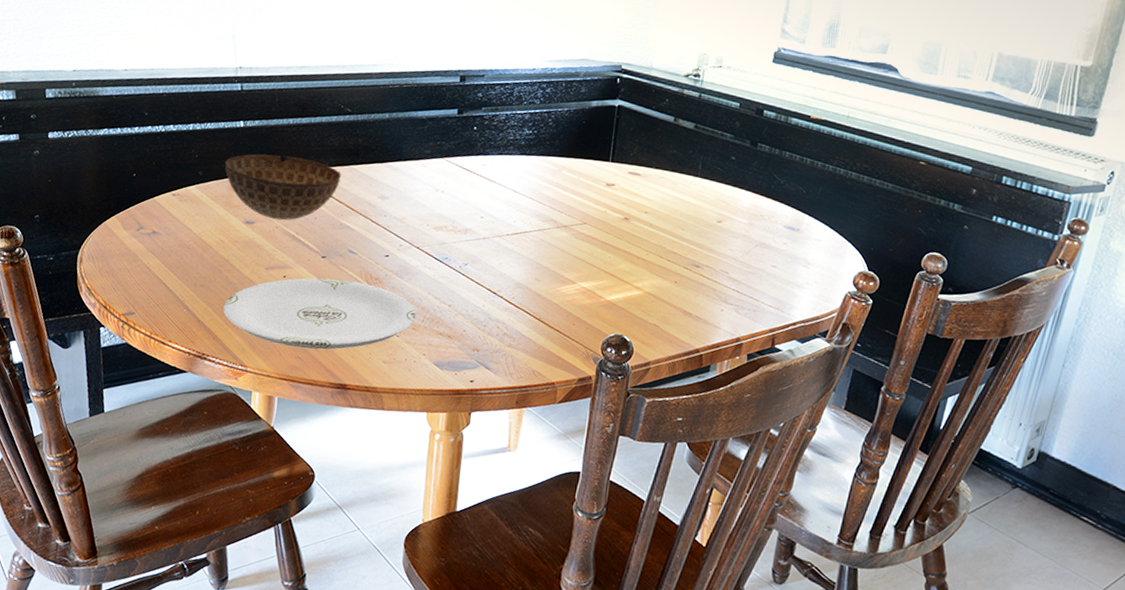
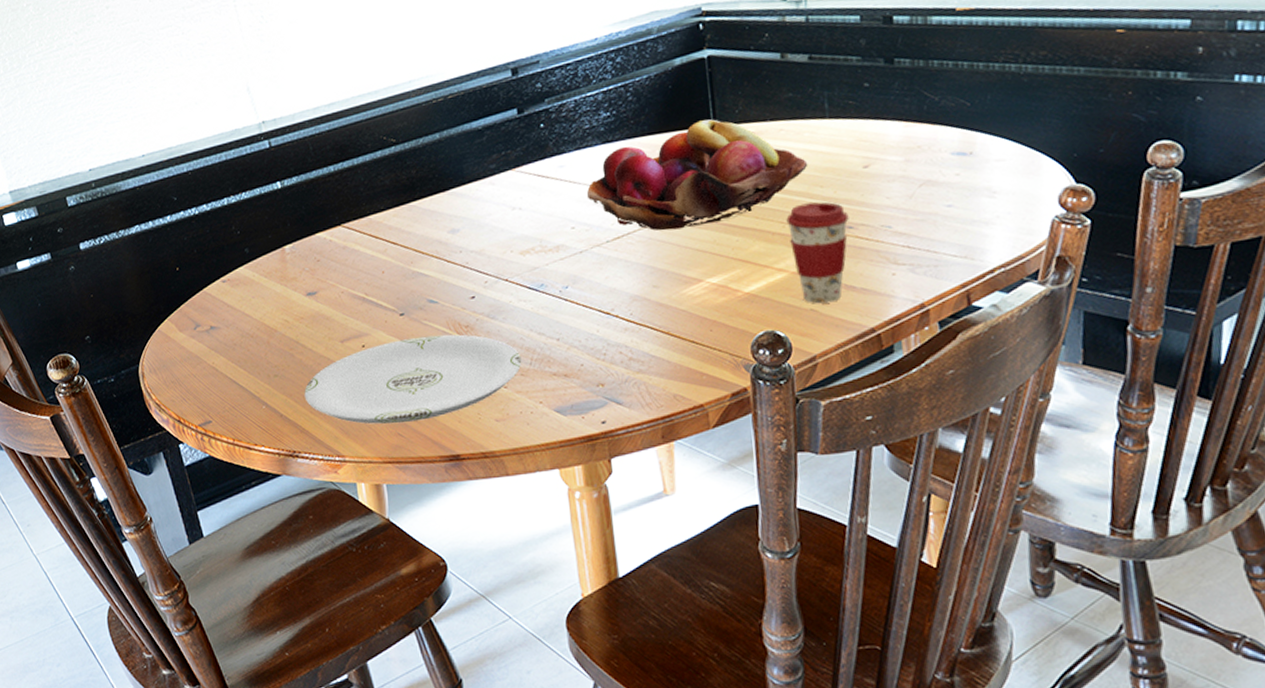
bowl: present [224,154,341,221] -> none [270,207,401,284]
fruit basket: none [499,155,677,239] -> present [587,119,808,231]
coffee cup: none [649,239,699,322] -> present [786,202,849,304]

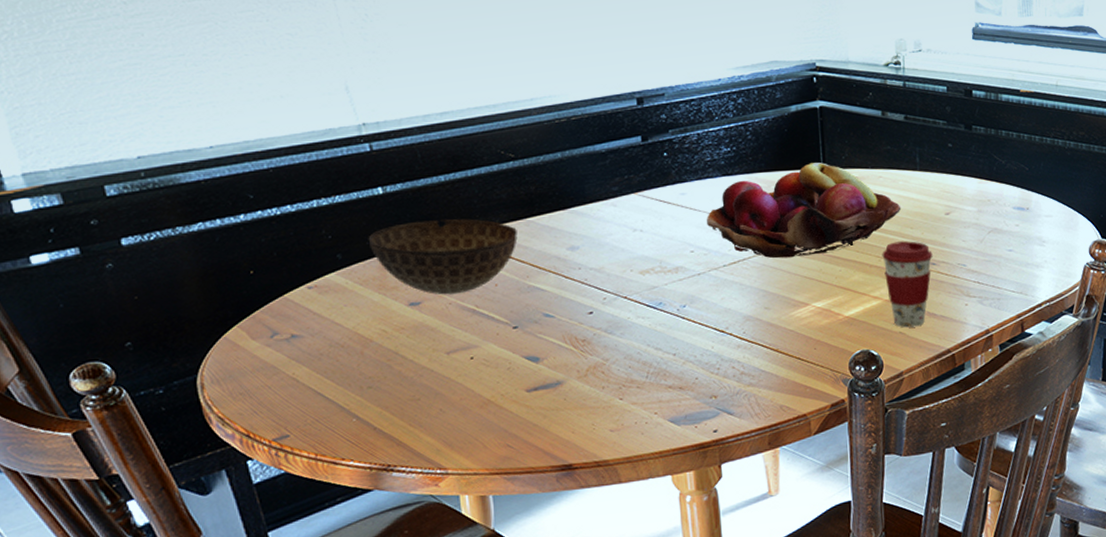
bowl: none [270,207,401,284] -> present [368,219,518,295]
plate: present [304,334,522,424] -> none [402,348,638,436]

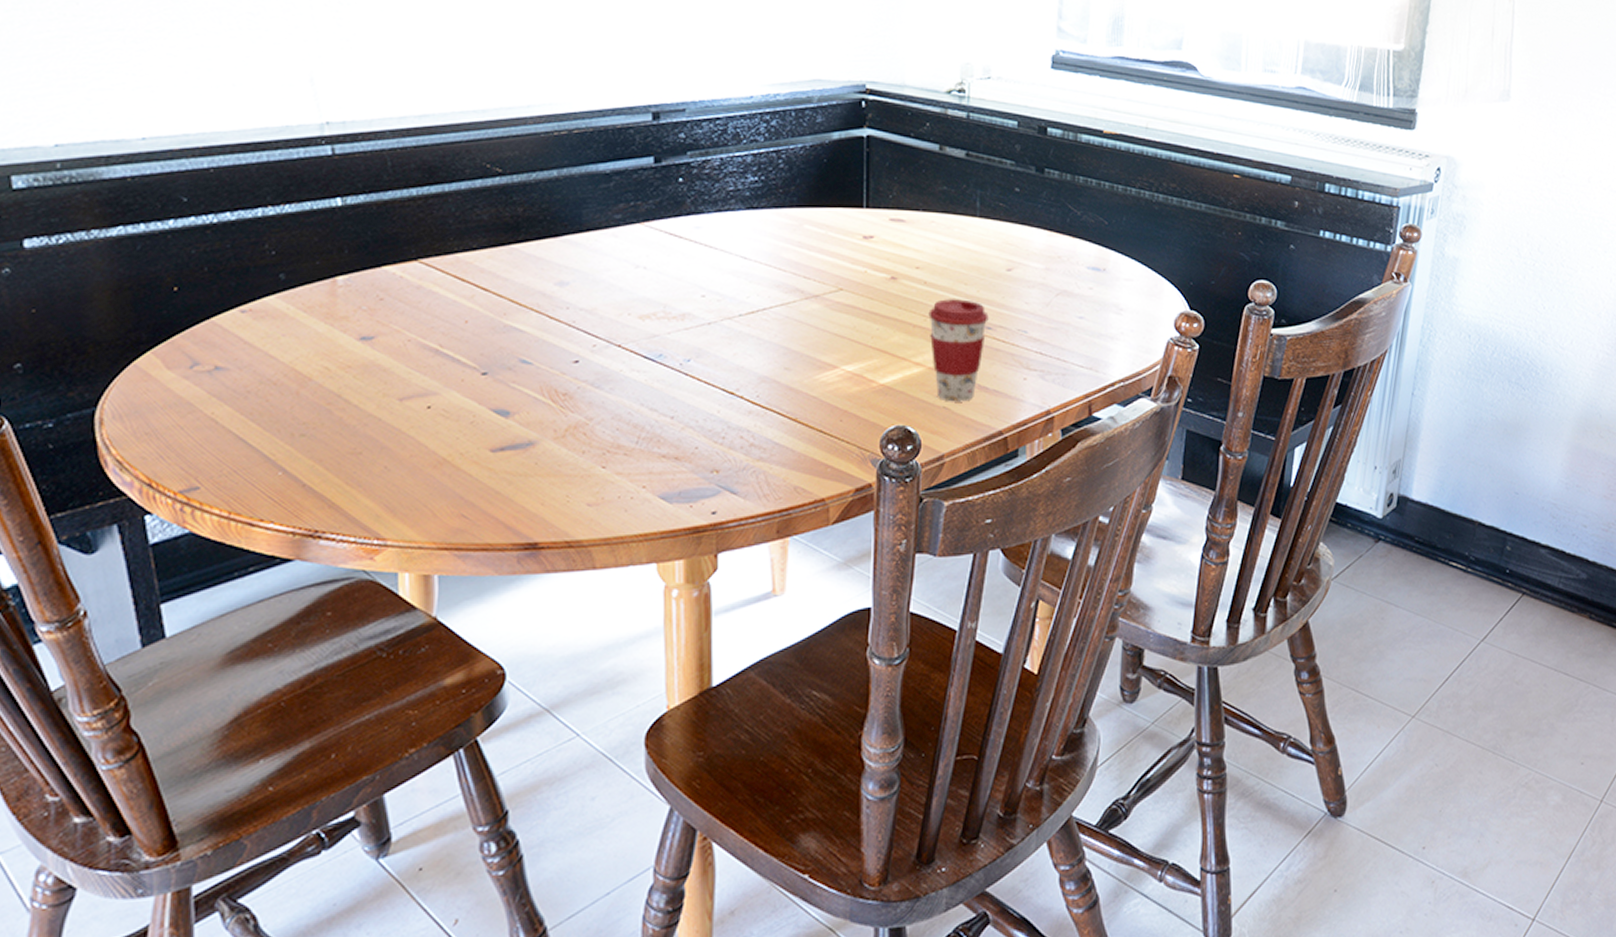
bowl: present [368,219,518,295] -> none [318,240,497,330]
fruit basket: present [707,162,902,259] -> none [724,200,955,311]

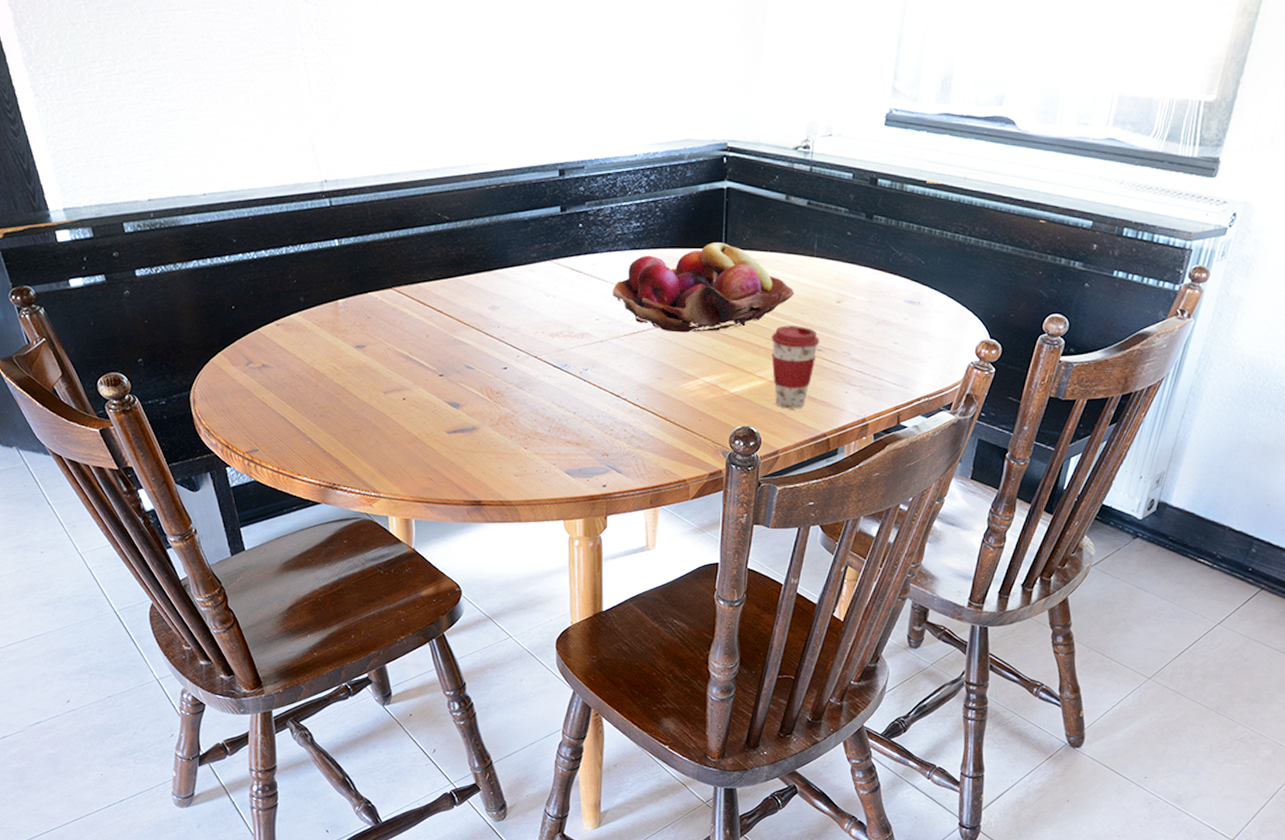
fruit basket: none [724,200,955,311] -> present [613,242,795,333]

